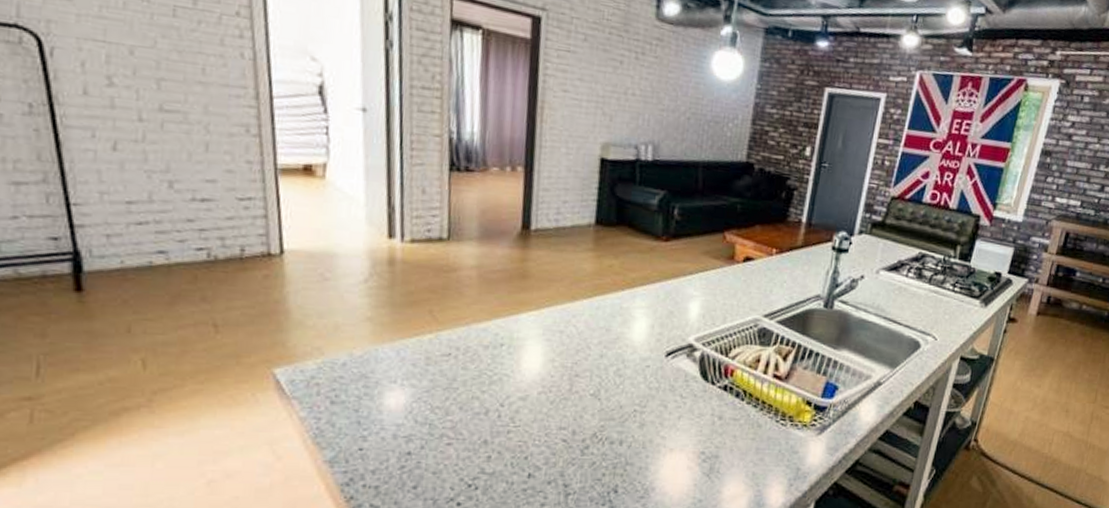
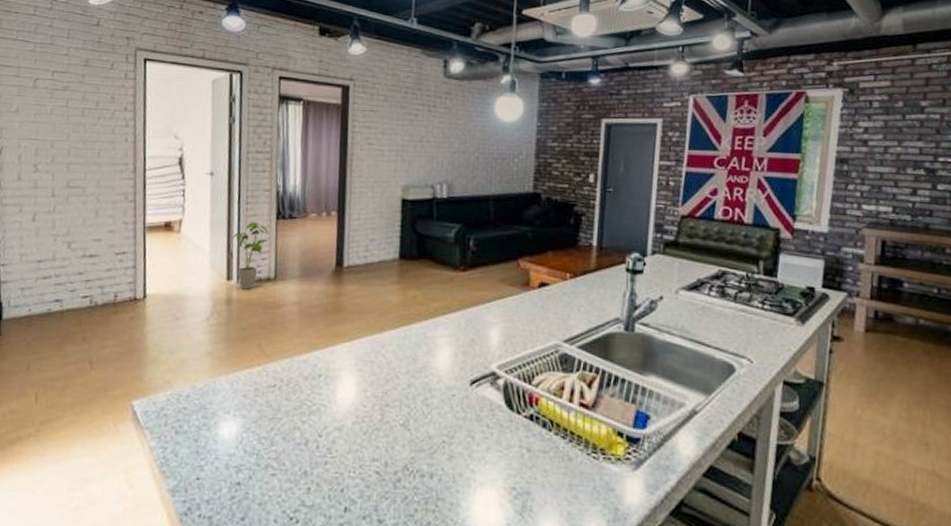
house plant: none [394,172,440,250] -> present [233,222,269,290]

